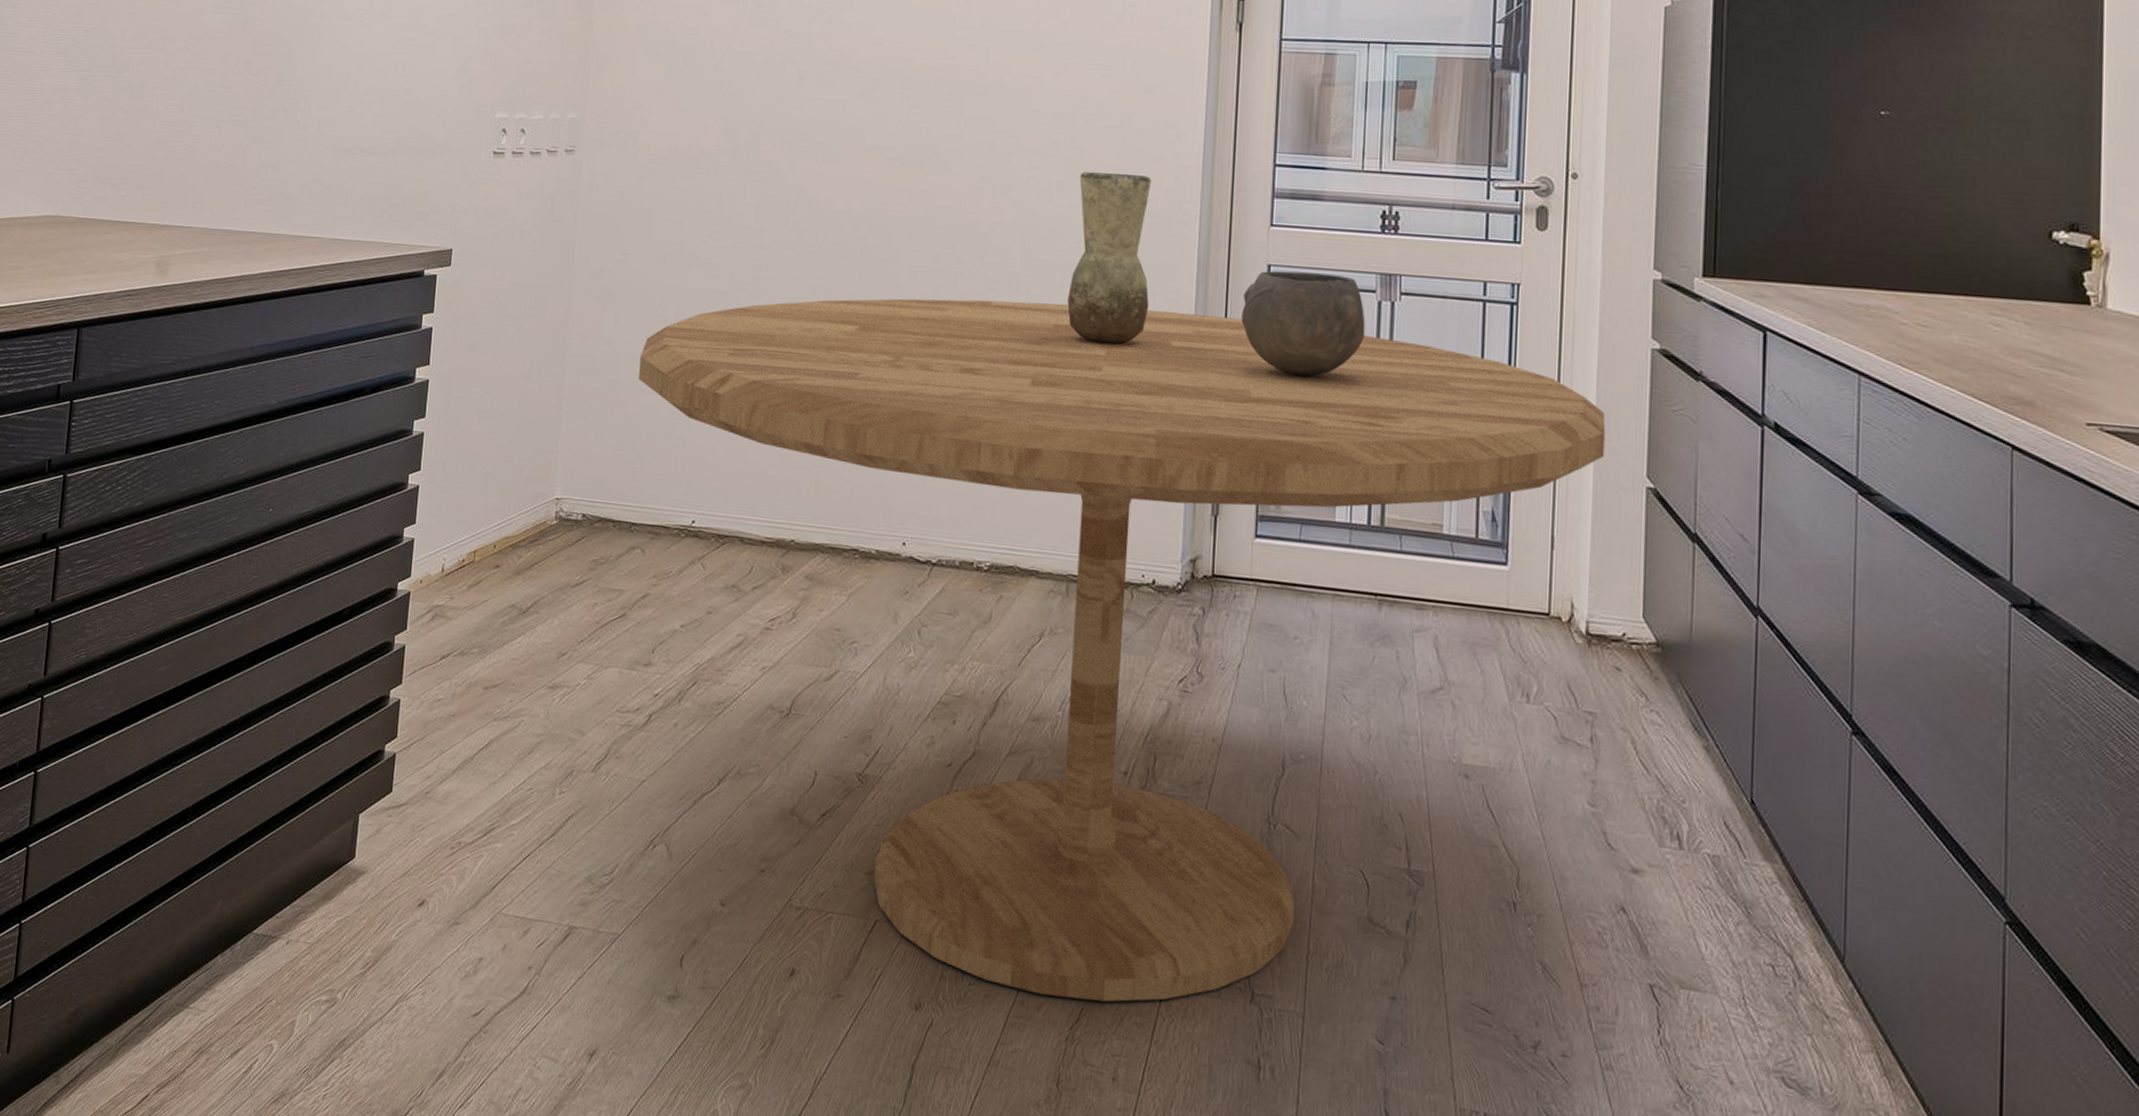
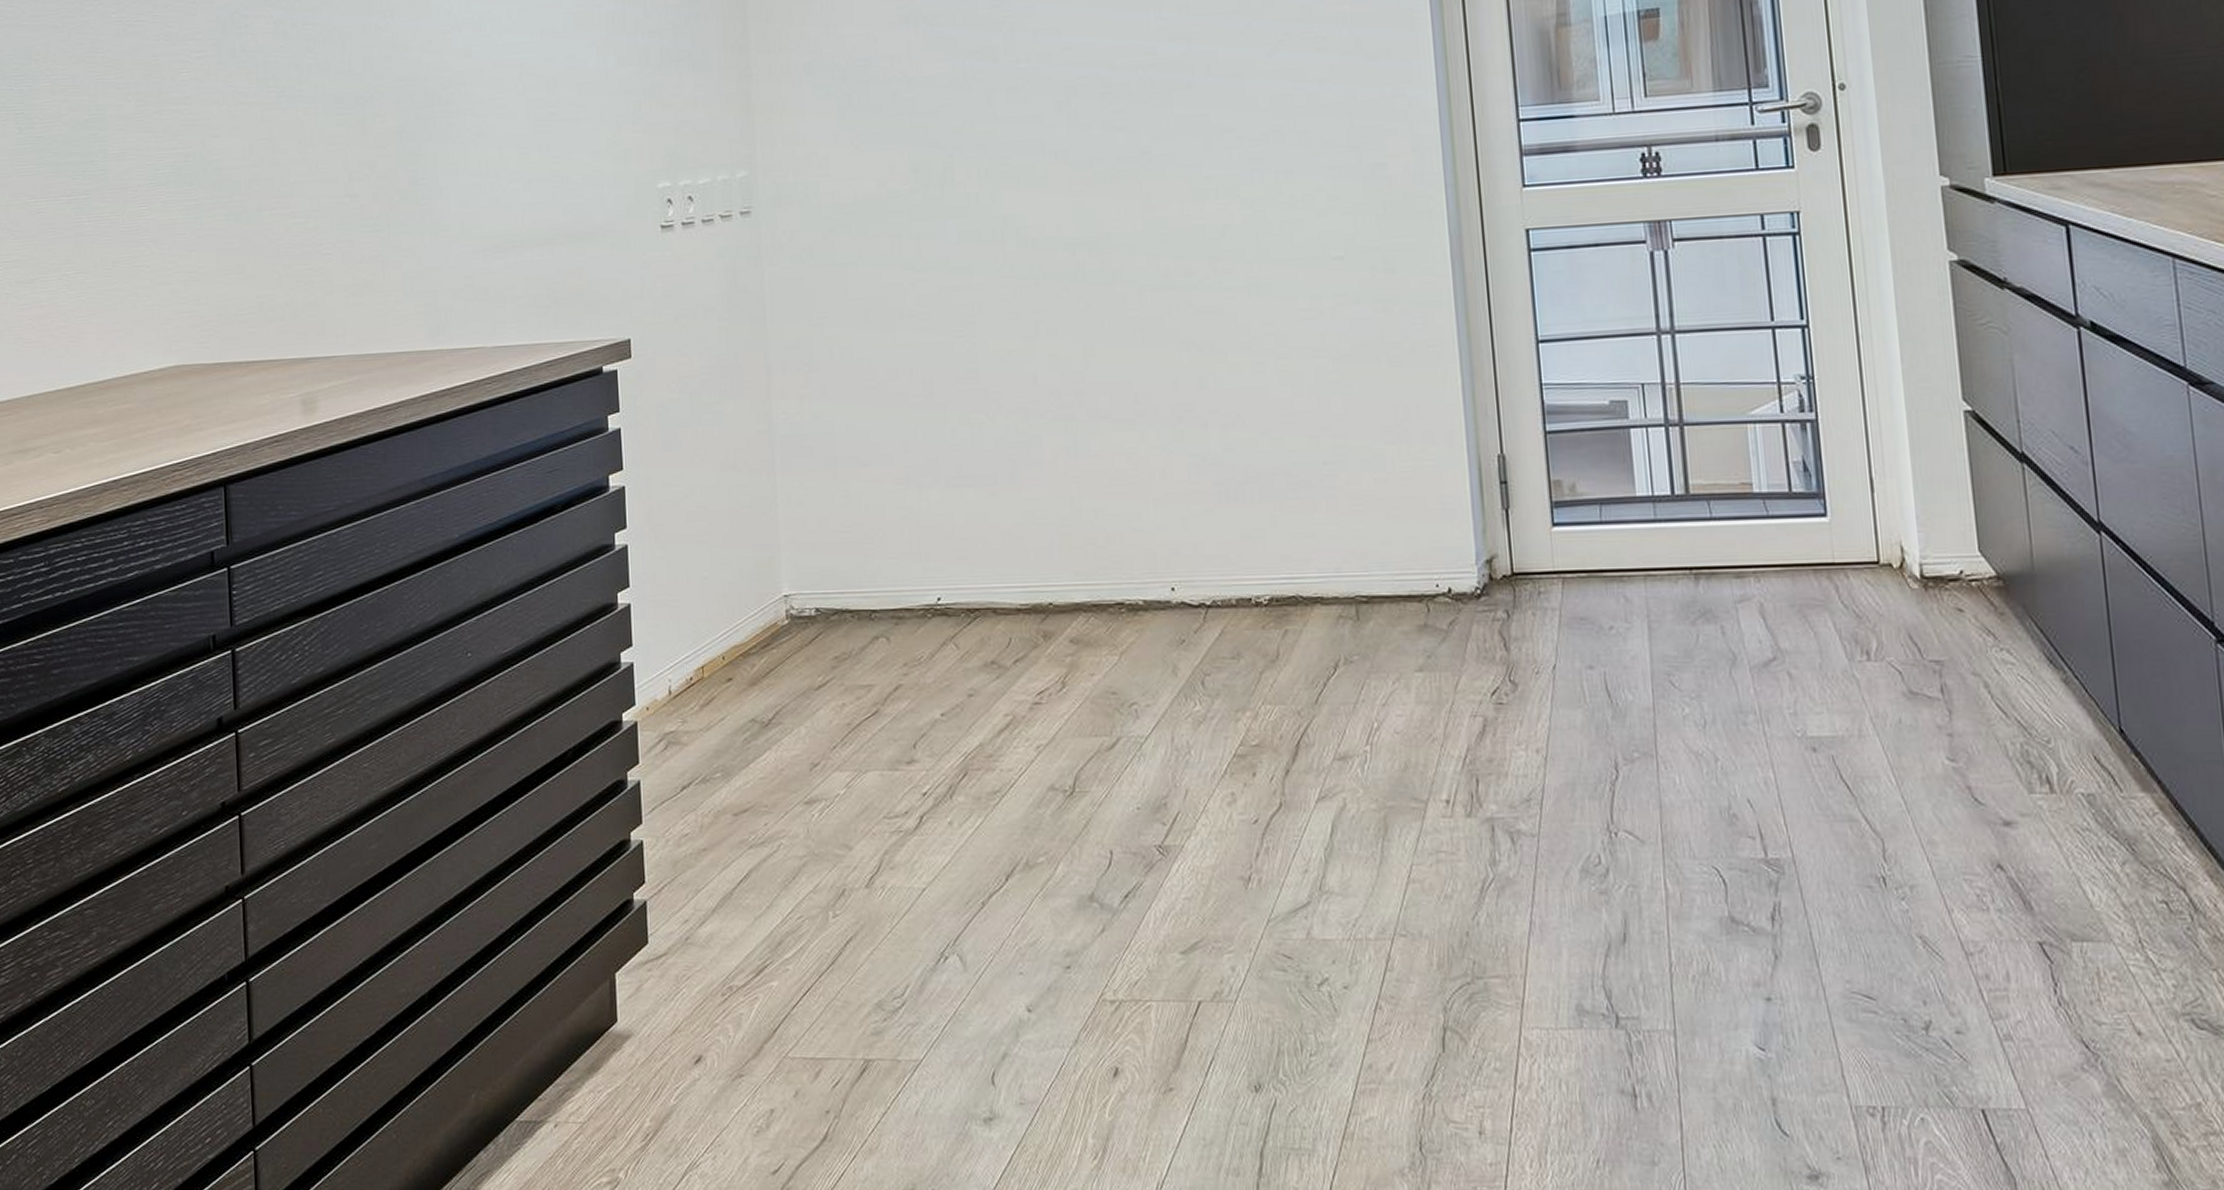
dining table: present [639,298,1606,1002] -> none [855,290,1915,1055]
vase: present [1067,172,1152,345] -> none [1308,151,1404,341]
bowl: present [1241,270,1366,377] -> none [1503,229,1641,345]

